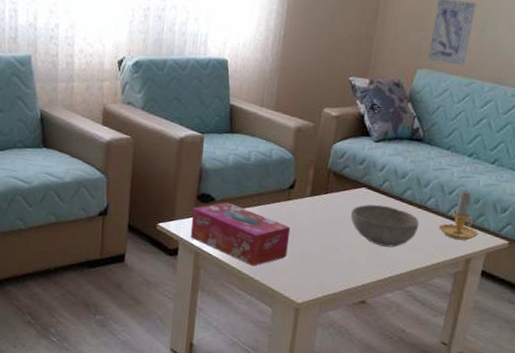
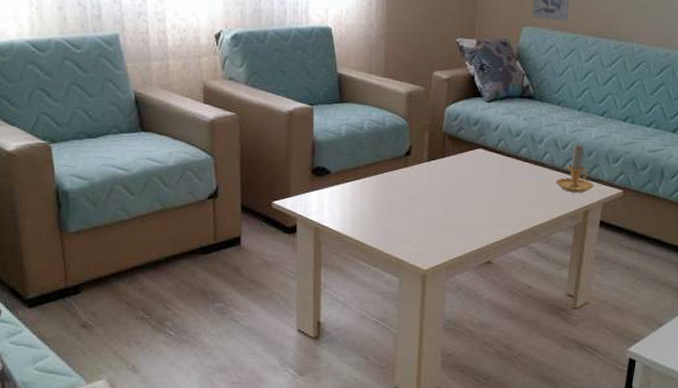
tissue box: present [190,202,291,266] -> none [308,174,411,237]
bowl: present [350,204,419,247] -> none [469,164,537,206]

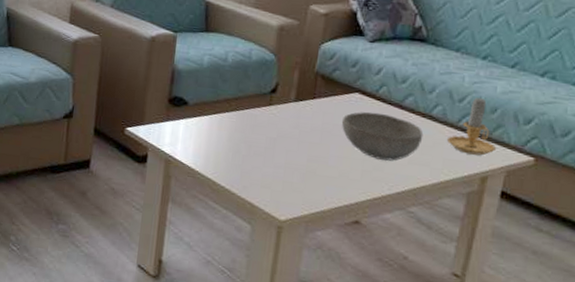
bowl: none [469,164,537,206] -> present [341,111,424,161]

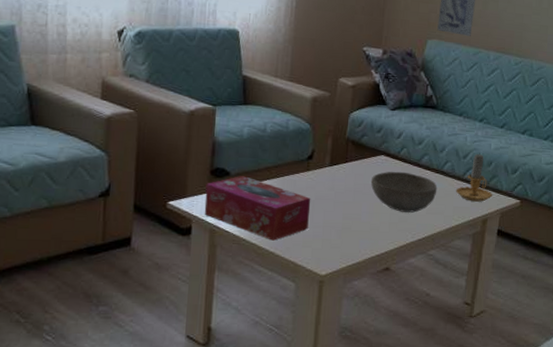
tissue box: none [160,106,273,178] -> present [204,176,311,241]

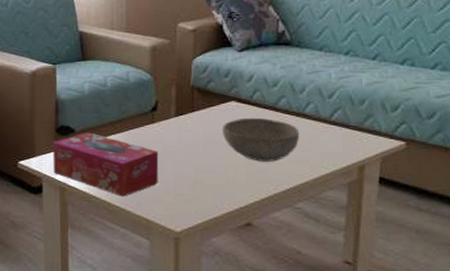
candle: present [455,153,493,202] -> none [322,91,370,146]

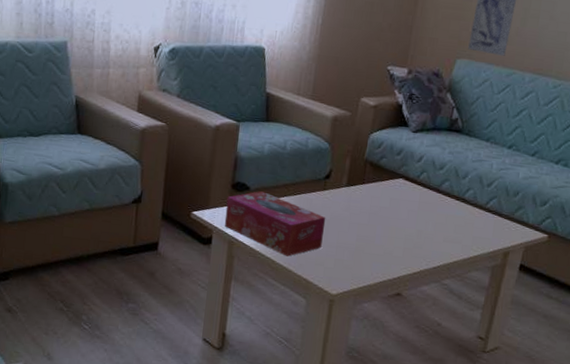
bowl: present [222,117,300,162] -> none [386,195,457,240]

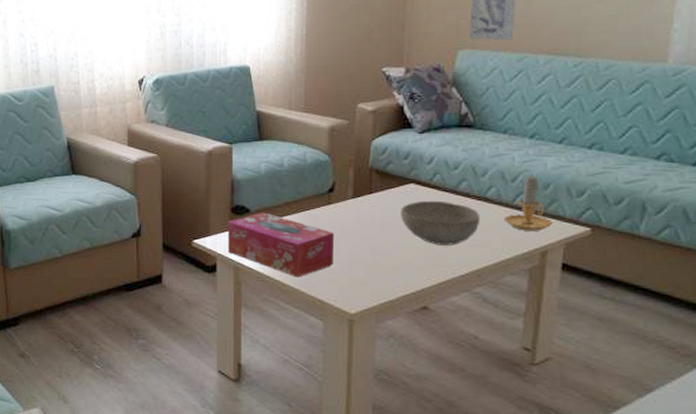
bowl: none [386,195,457,240] -> present [400,200,481,246]
candle: none [476,182,518,234] -> present [503,175,553,231]

